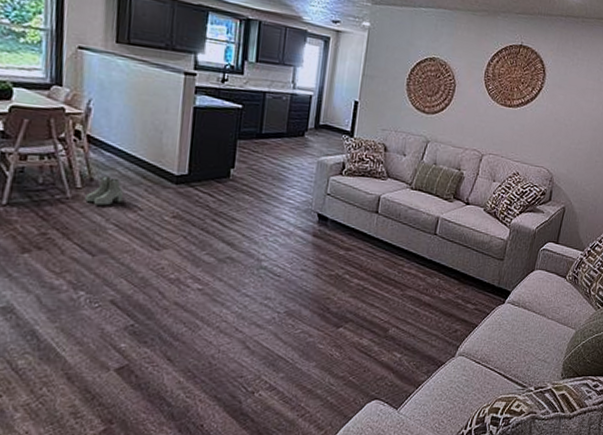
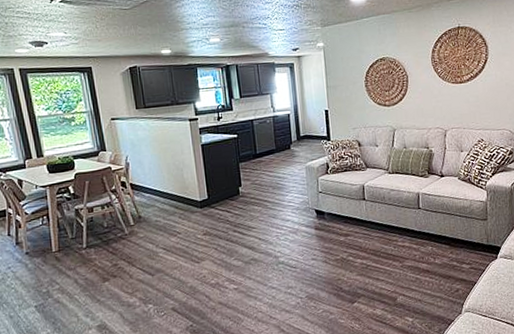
boots: present [85,175,124,206] -> none [138,211,165,236]

